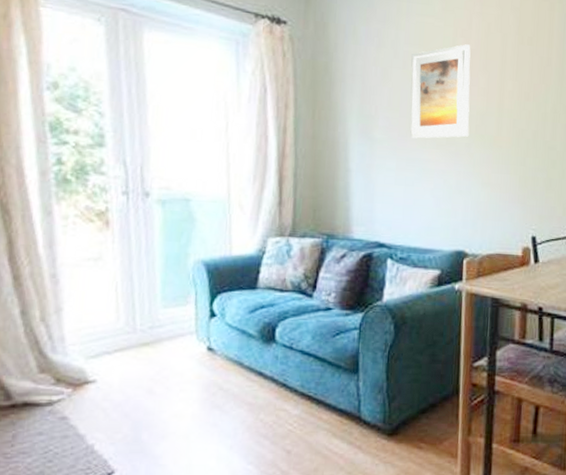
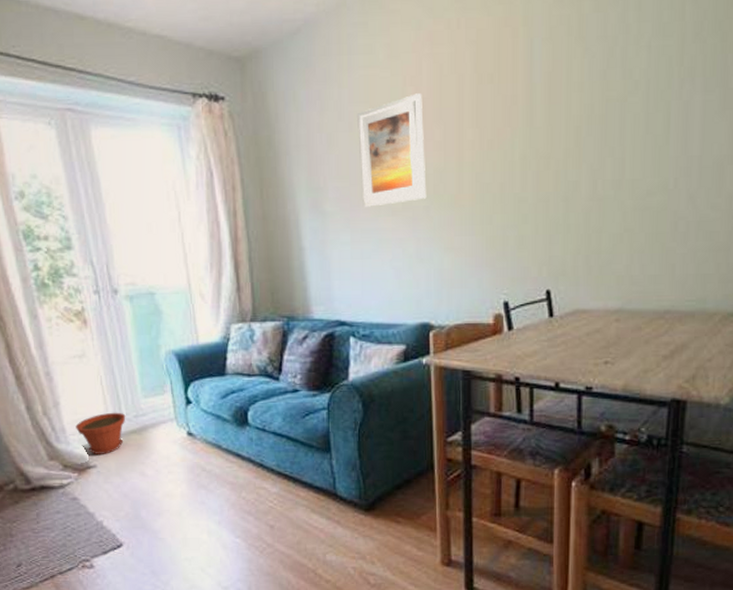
plant pot: none [78,322,140,368] -> present [75,412,126,454]

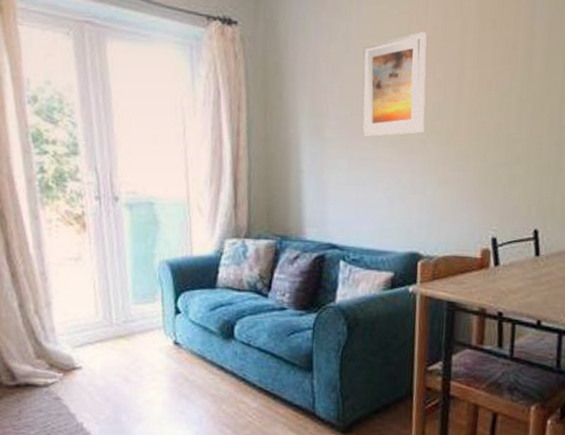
plant pot: present [75,412,126,454] -> none [65,316,115,357]

